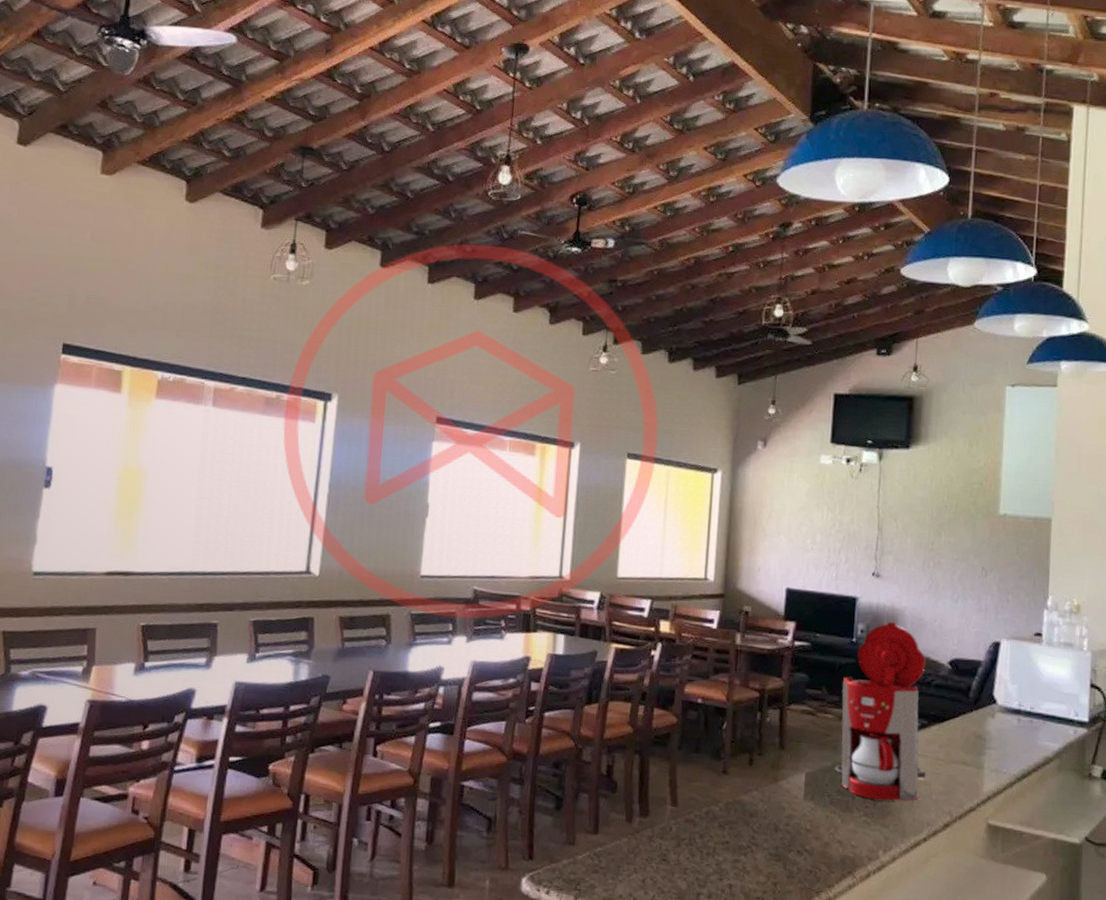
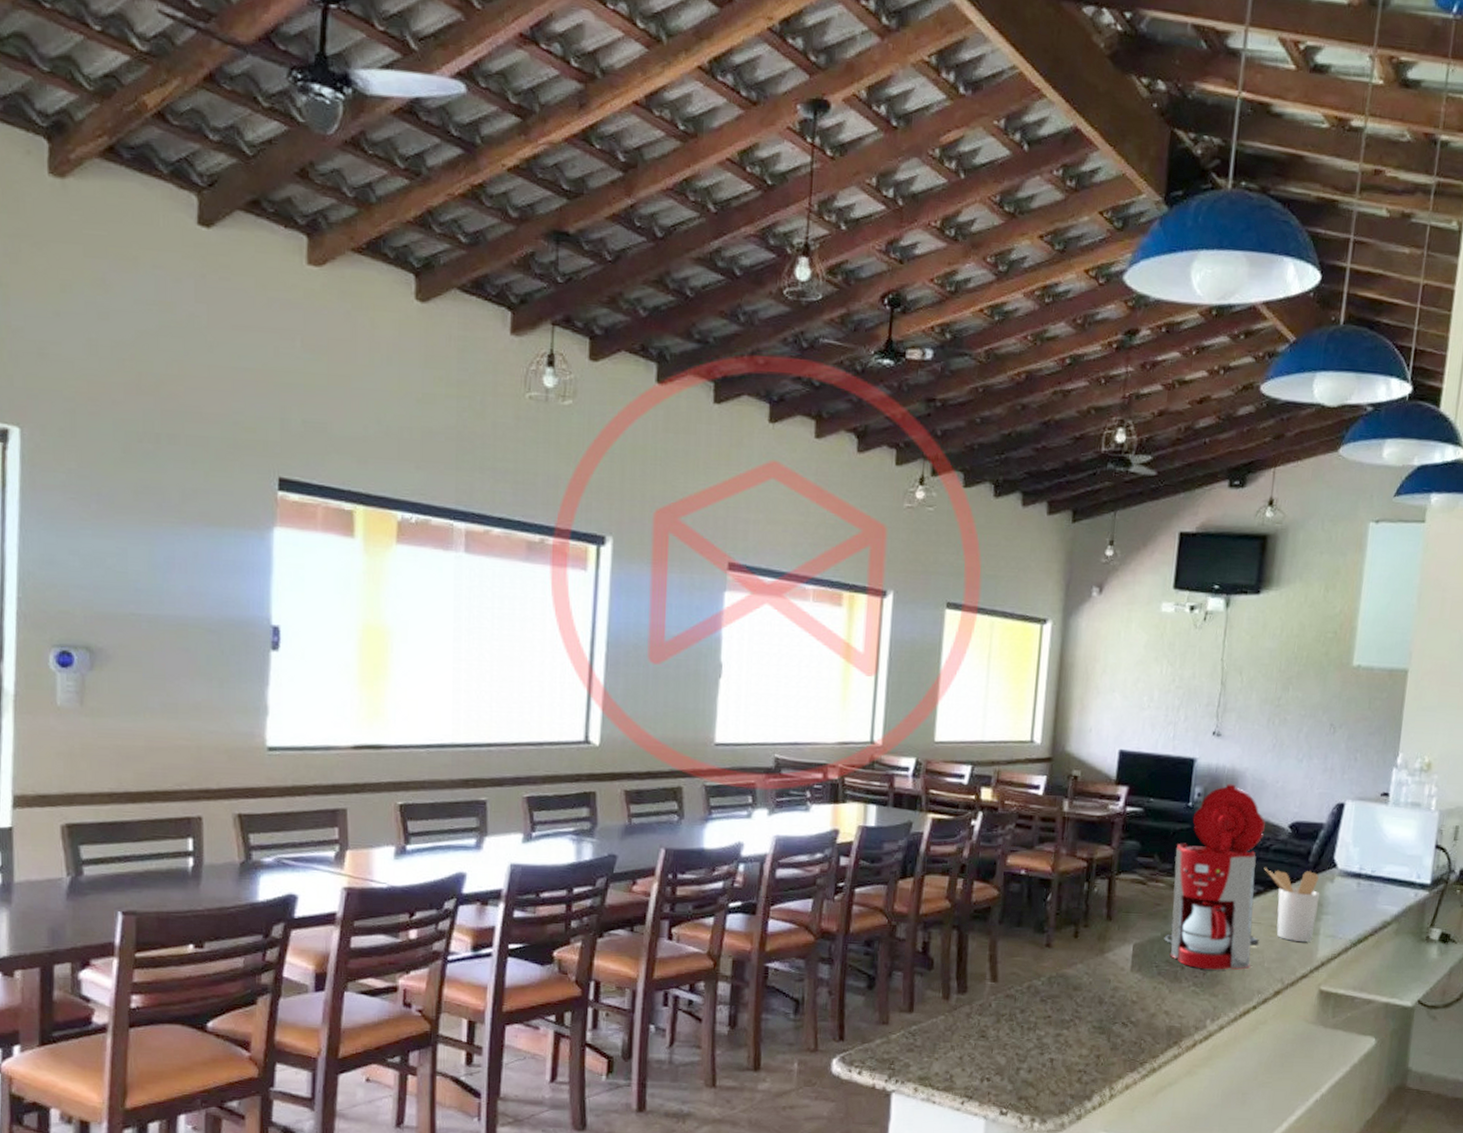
utensil holder: none [927,701,982,776] -> present [1264,867,1320,942]

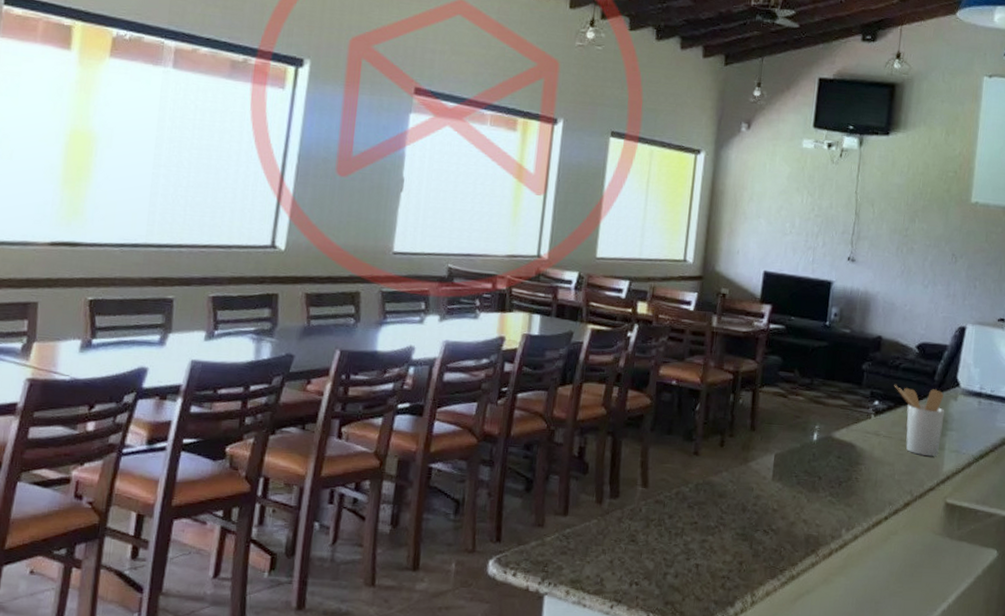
coffee maker: present [1164,784,1265,970] -> none [803,305,895,481]

